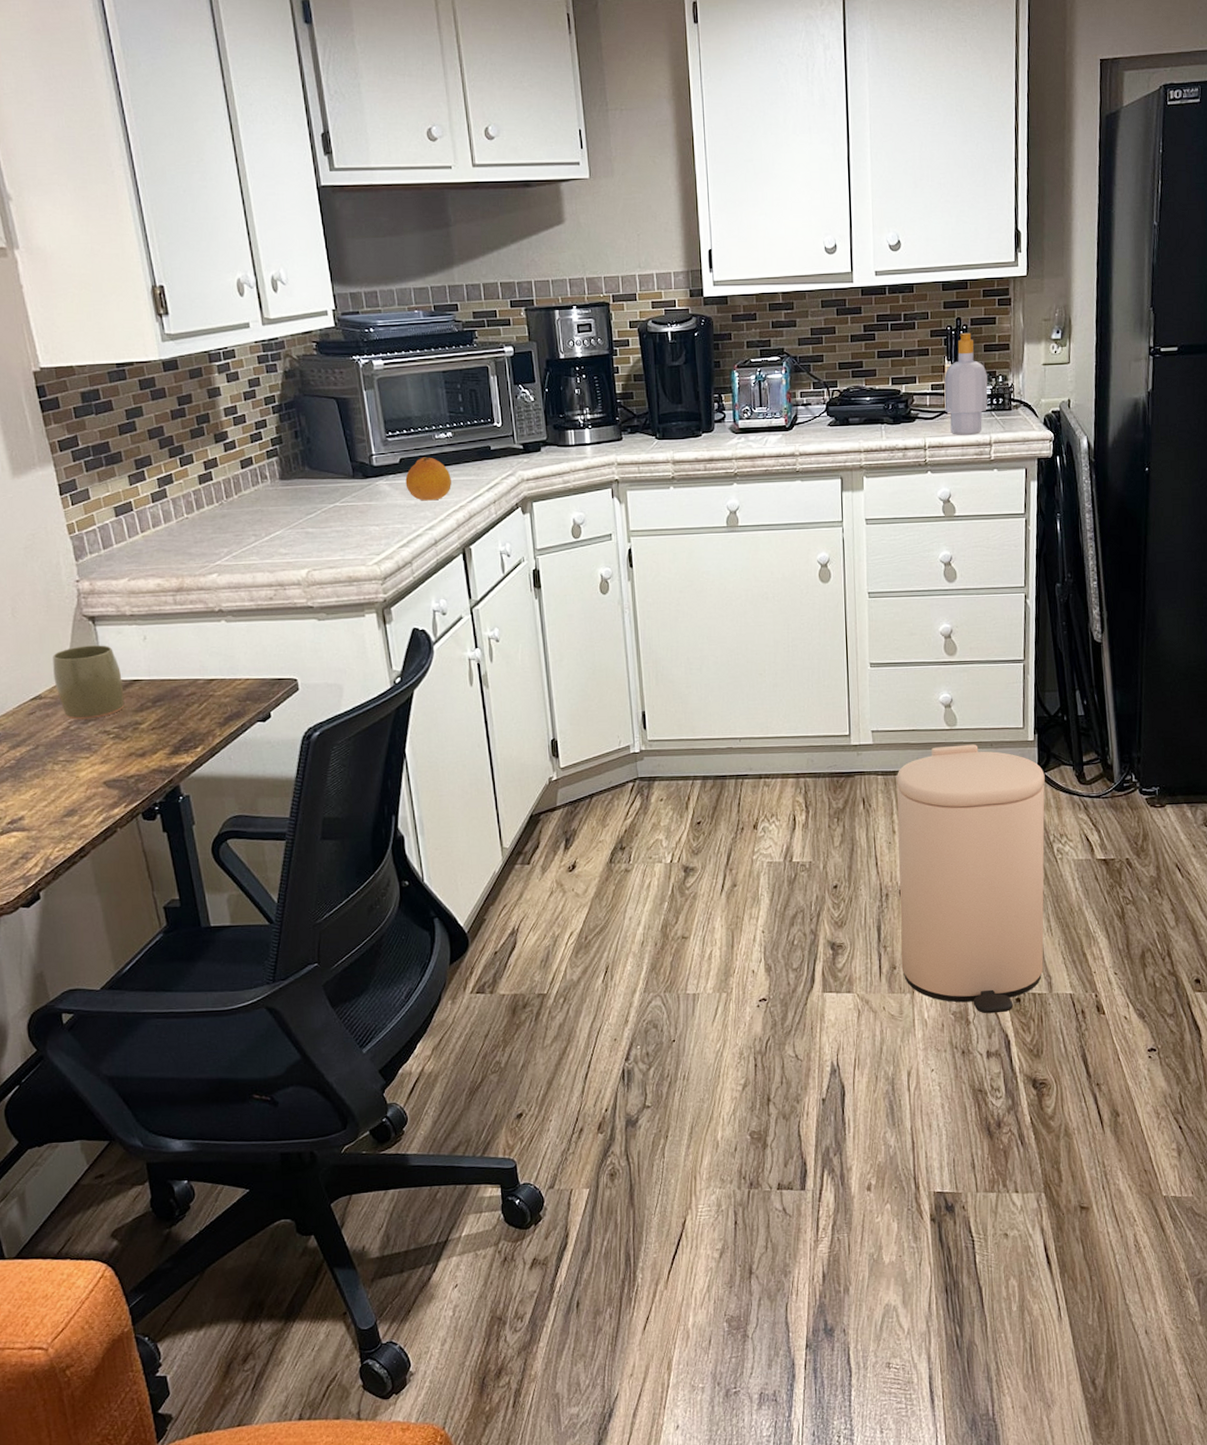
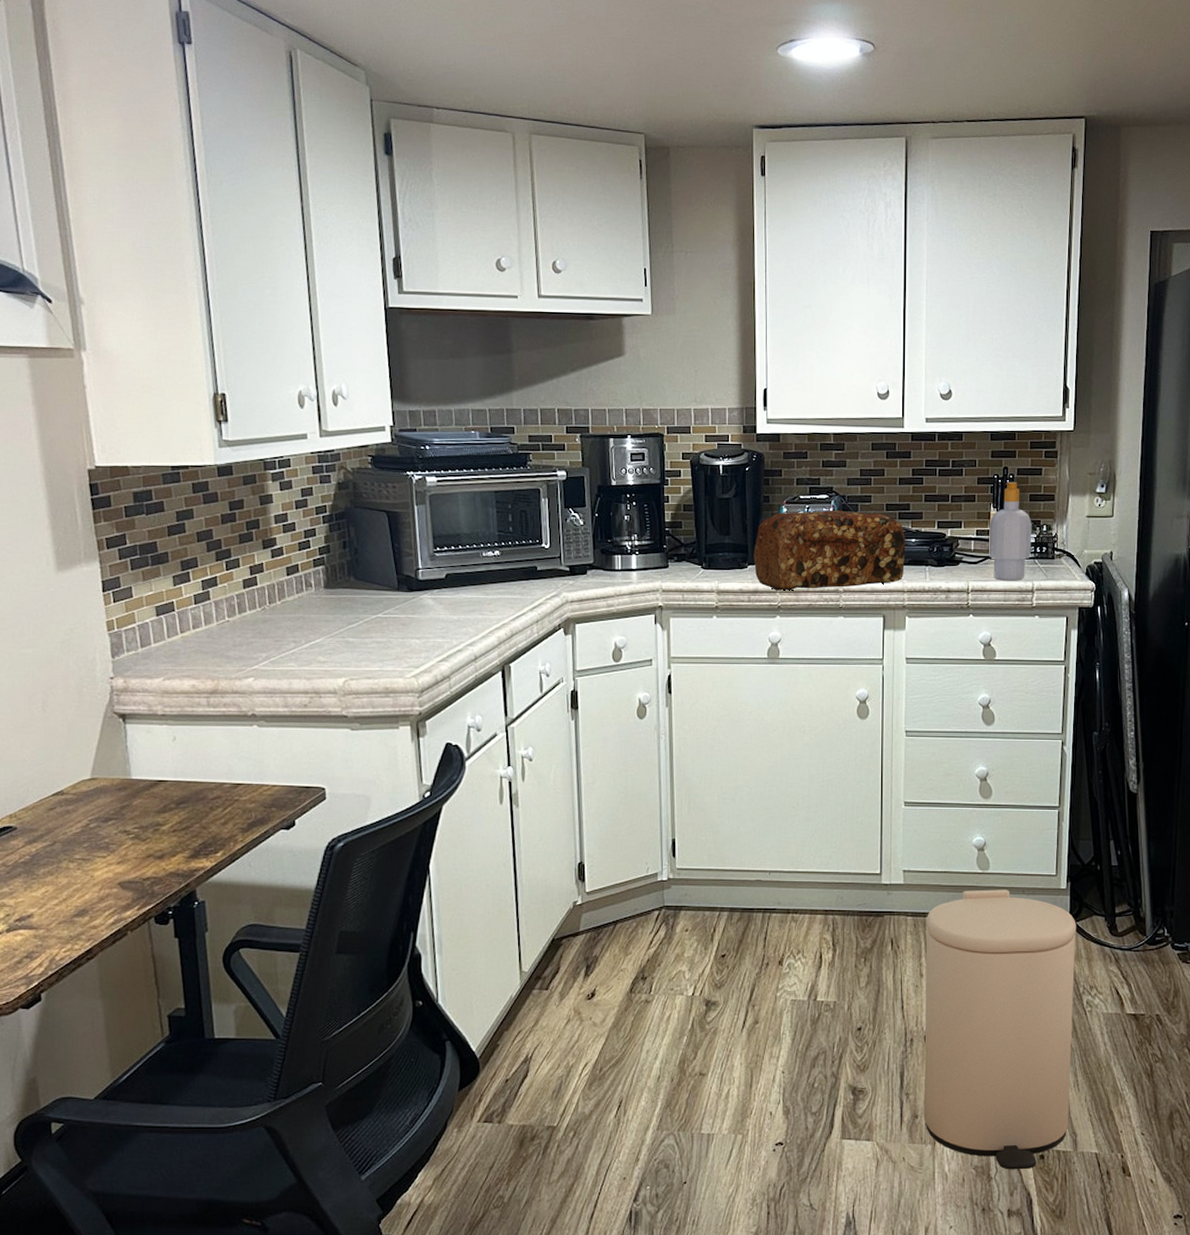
mug: present [53,645,125,720] -> none [78,743,148,818]
fruit: present [405,457,451,501] -> none [450,573,496,617]
bread loaf: none [707,371,861,458] -> present [753,509,906,591]

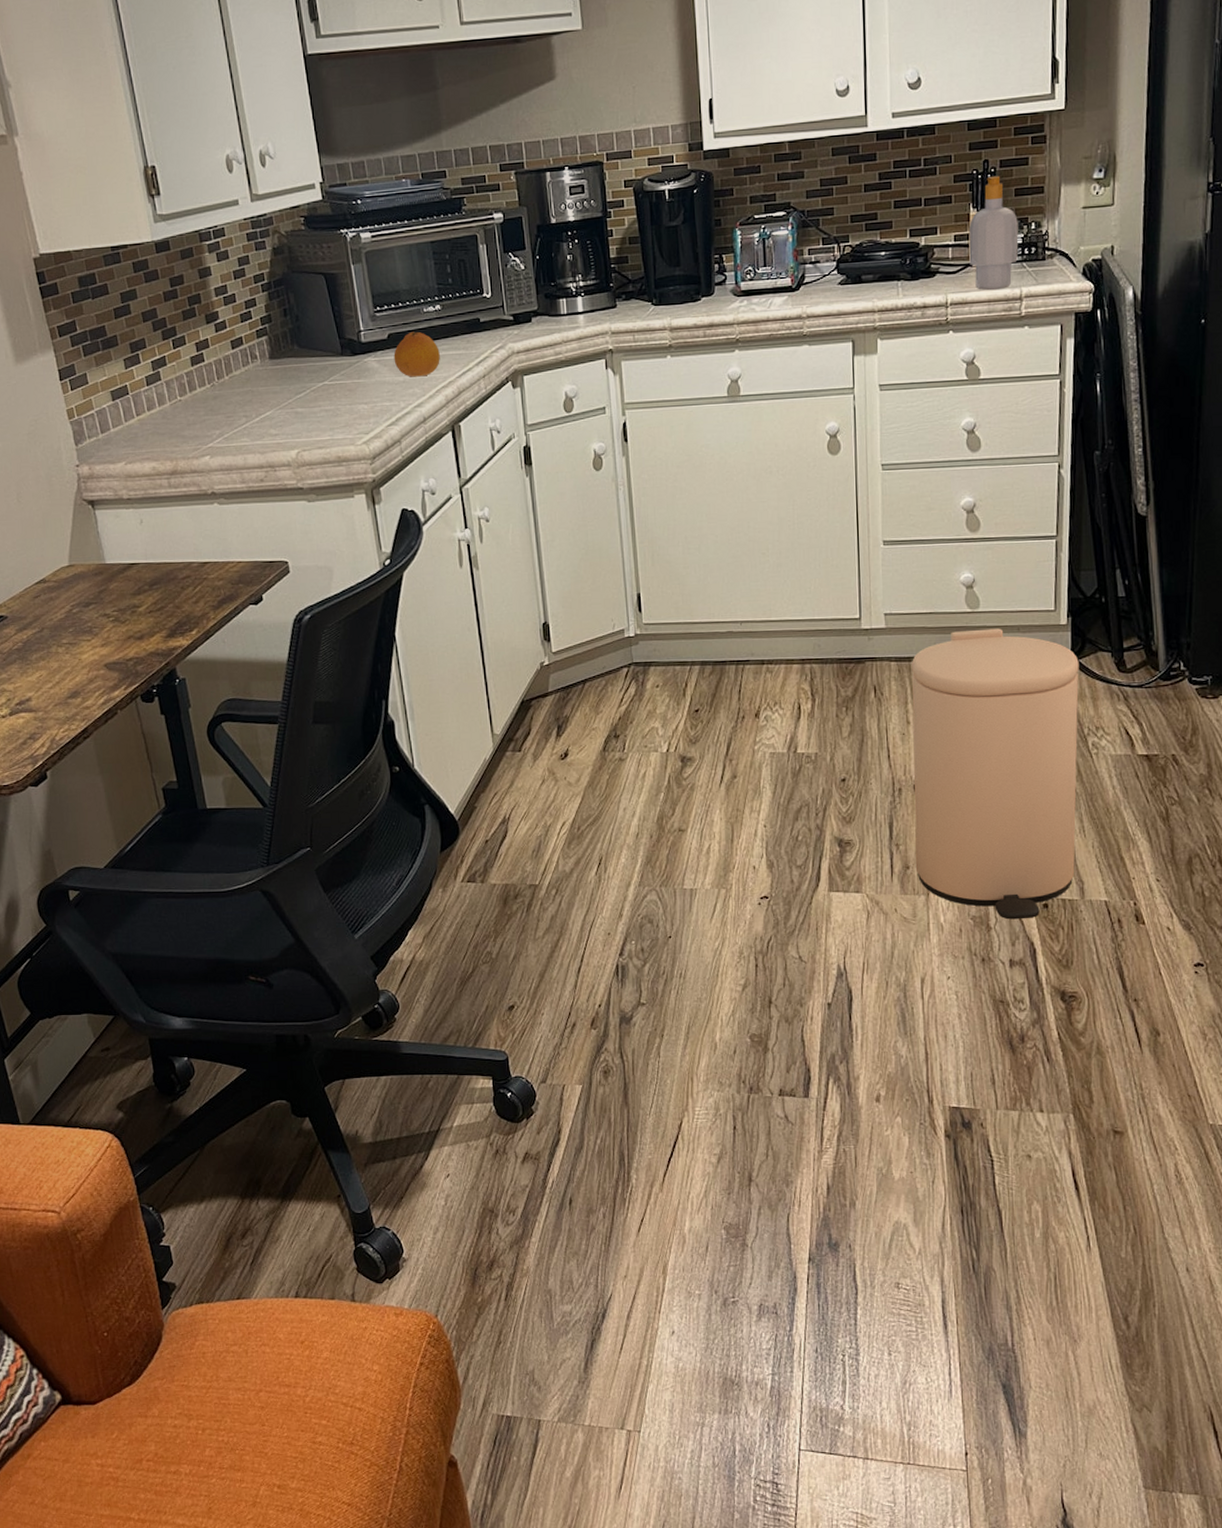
fruit: none [450,573,496,617] -> present [394,331,440,377]
bread loaf: present [753,509,906,591] -> none [706,226,875,322]

